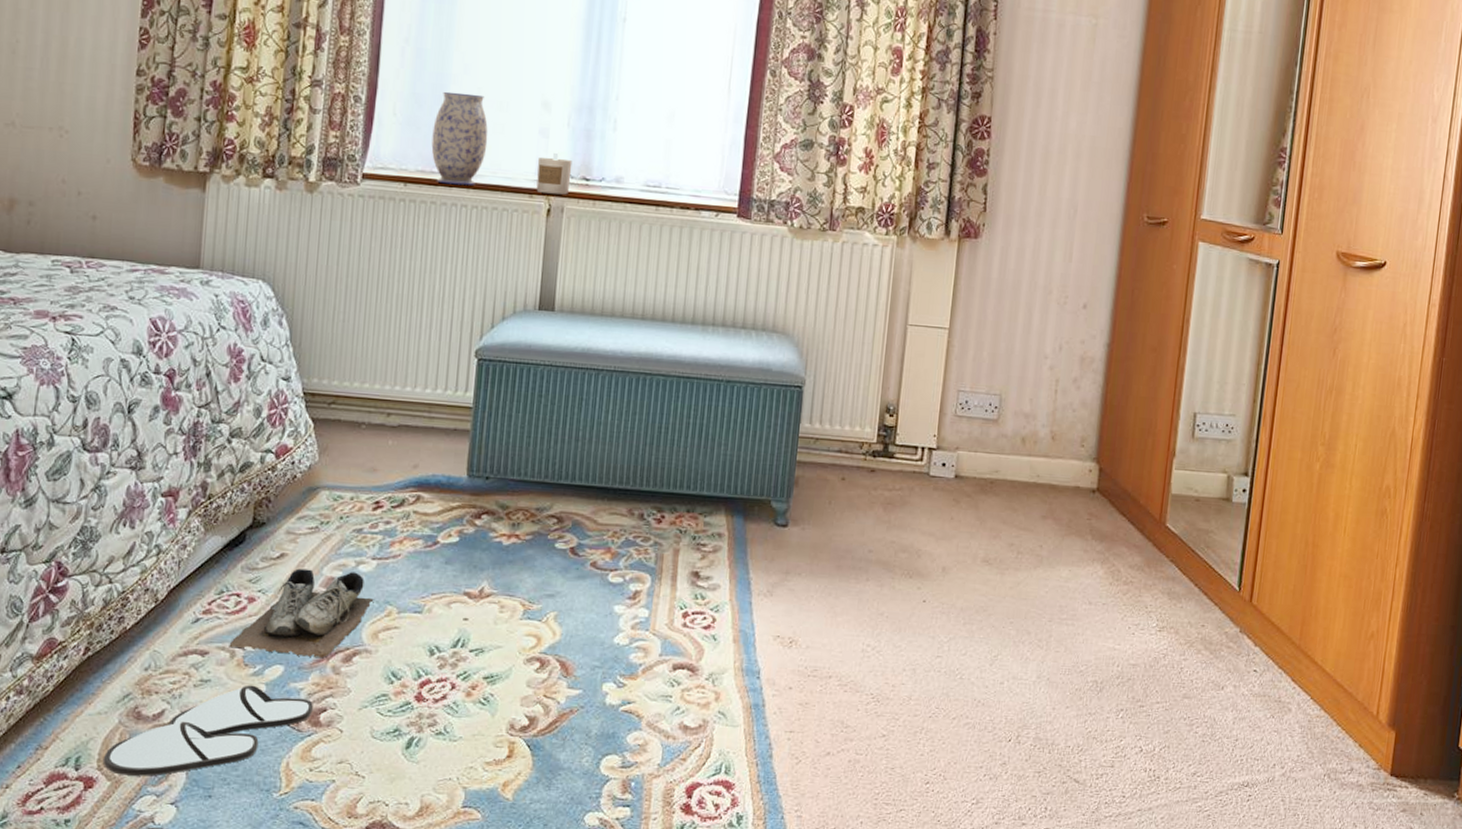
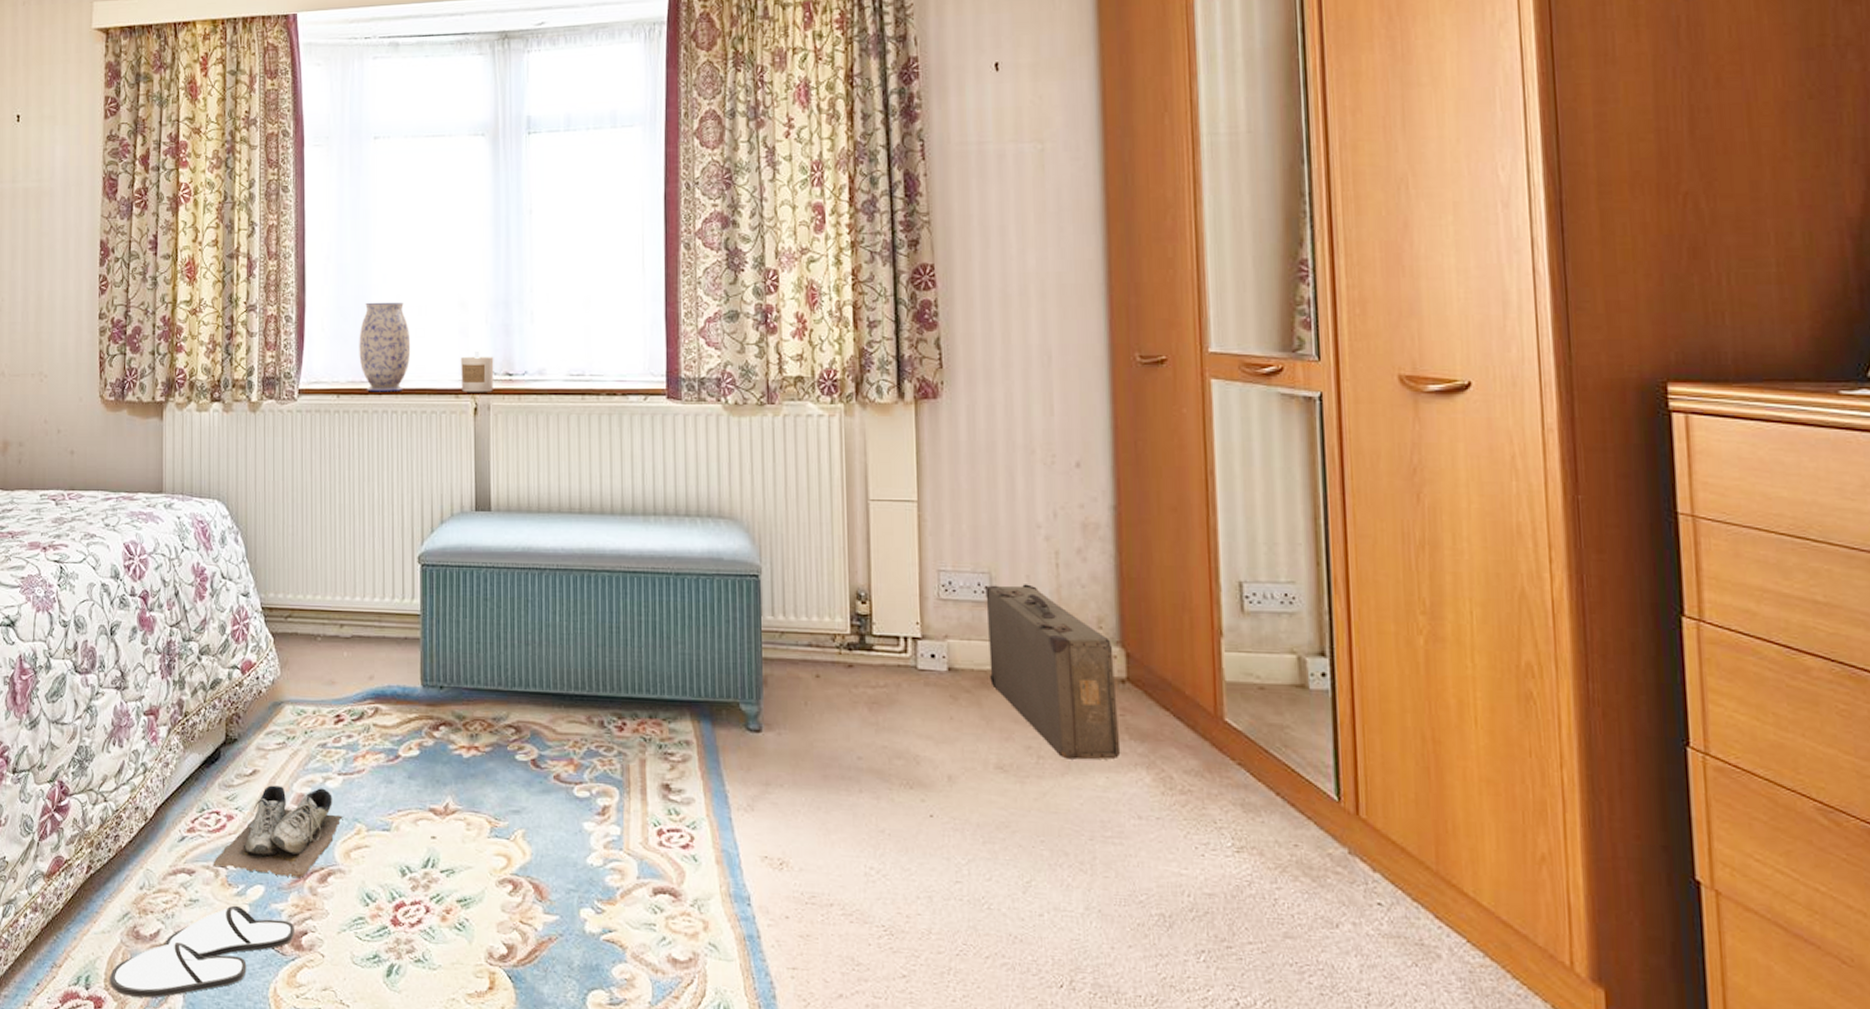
suitcase: none [988,405,1090,556] -> present [985,584,1121,760]

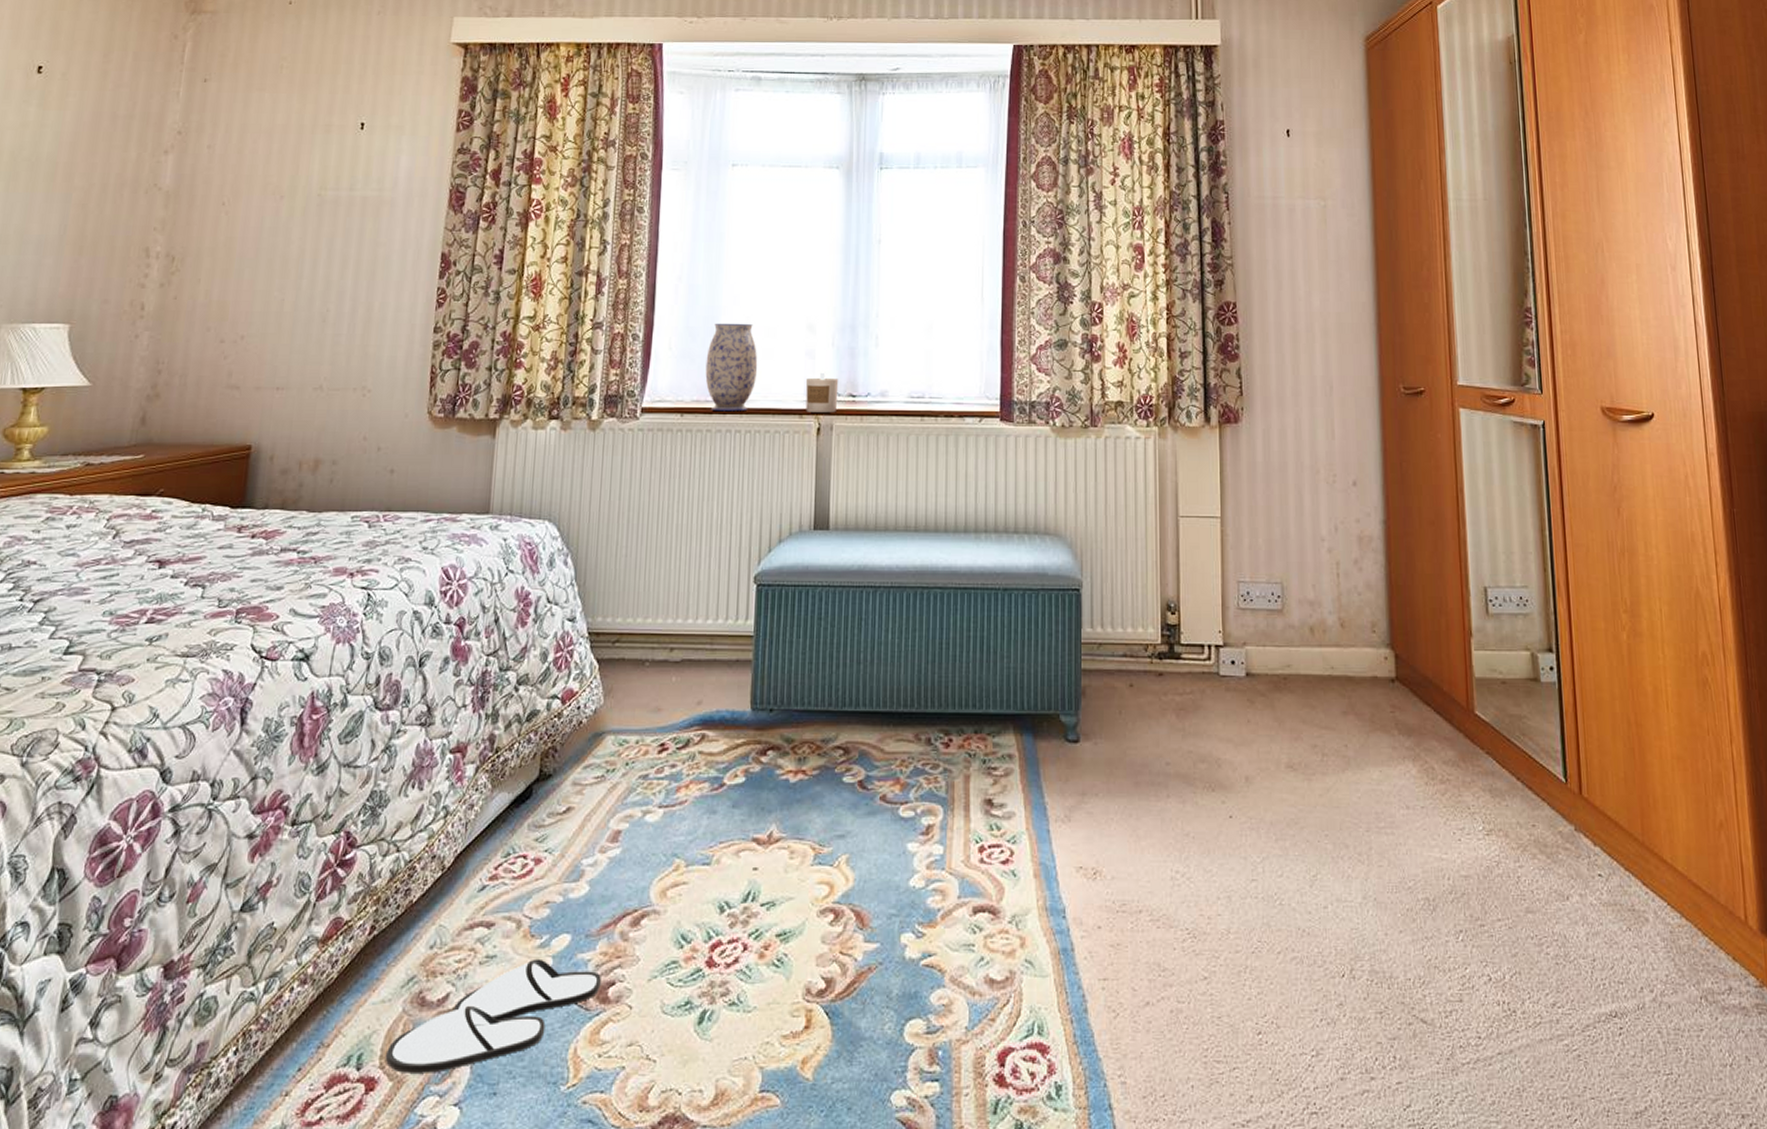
shoe: present [214,785,343,878] -> none [516,823,662,924]
suitcase: present [985,584,1121,760] -> none [1278,593,1392,755]

